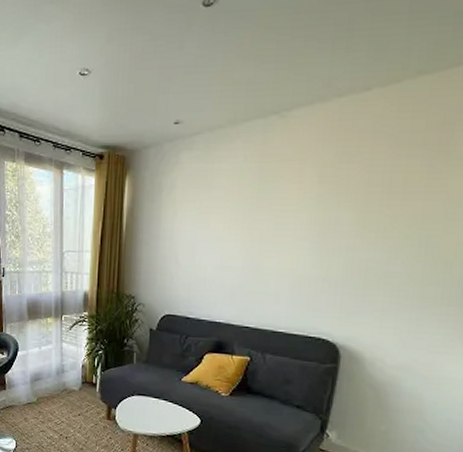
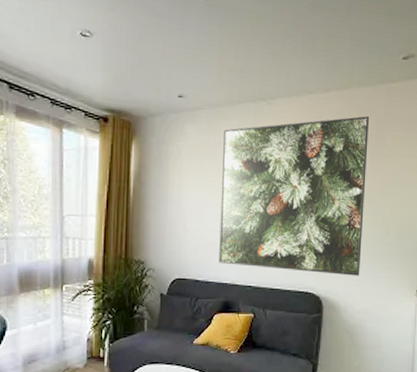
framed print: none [212,115,432,323] -> present [219,116,370,276]

